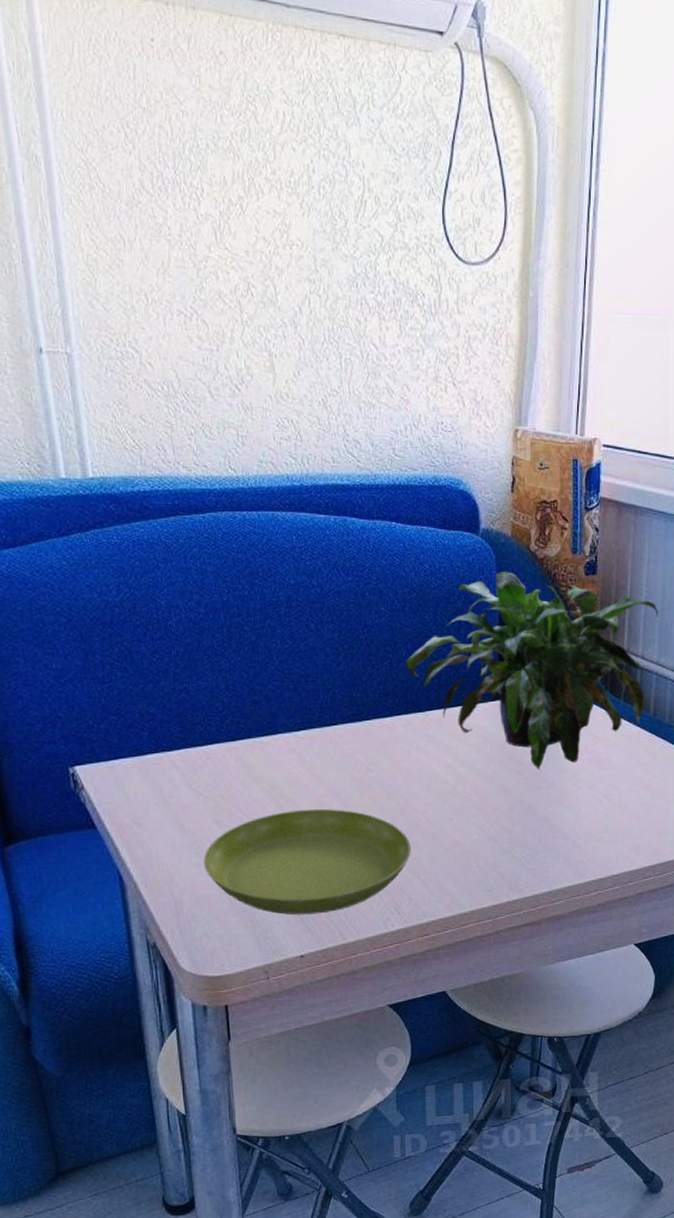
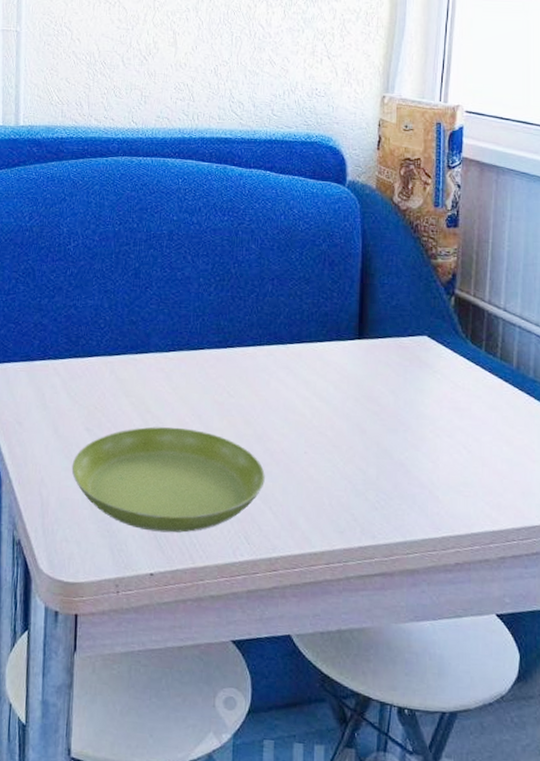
potted plant: present [406,572,658,770] -> none [271,220,521,413]

